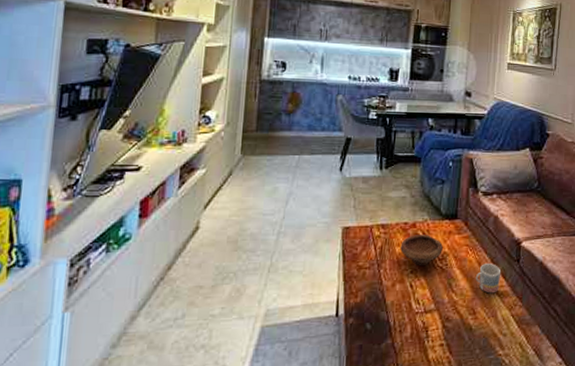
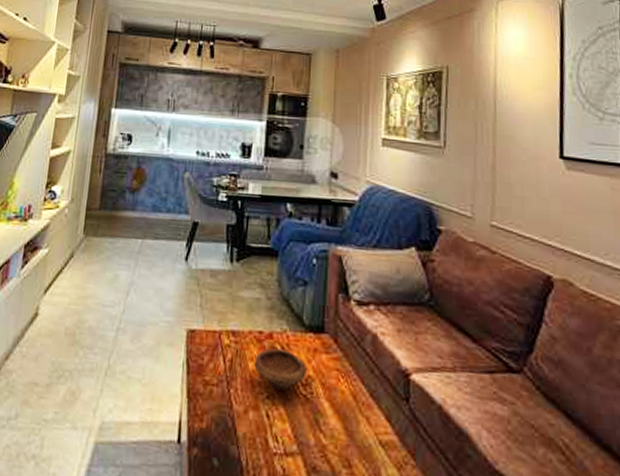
mug: present [475,263,500,294] -> none [349,398,383,442]

